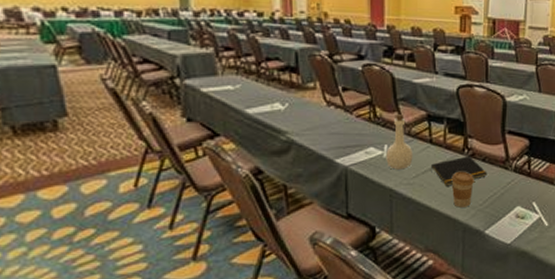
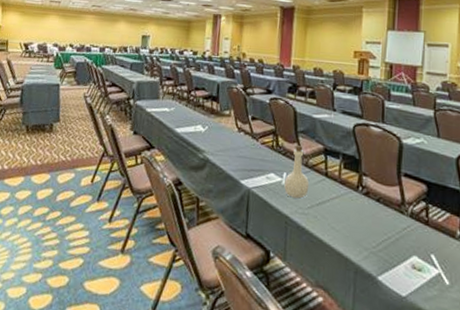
notepad: present [430,156,488,186] -> none [324,193,382,222]
coffee cup: present [451,171,474,208] -> none [345,208,368,247]

